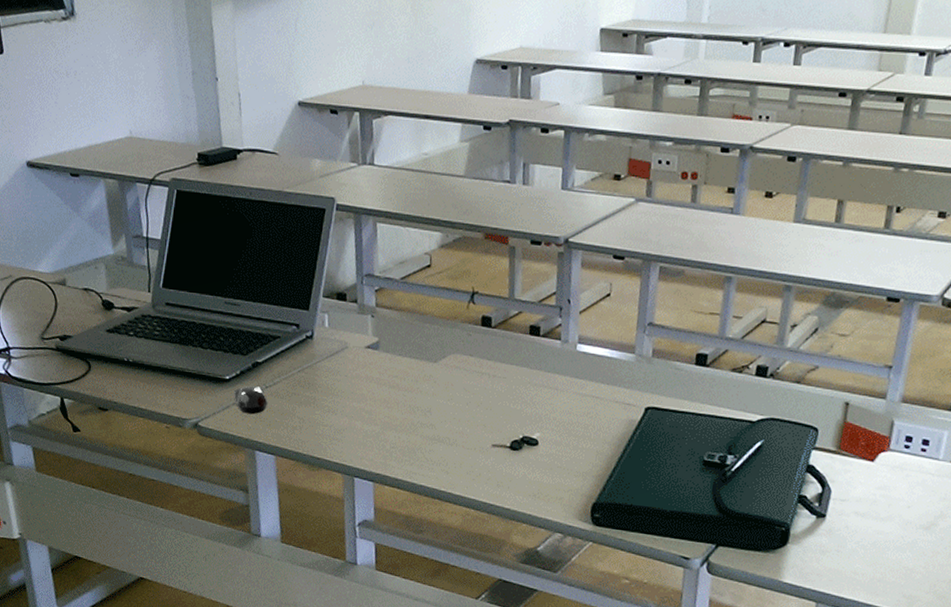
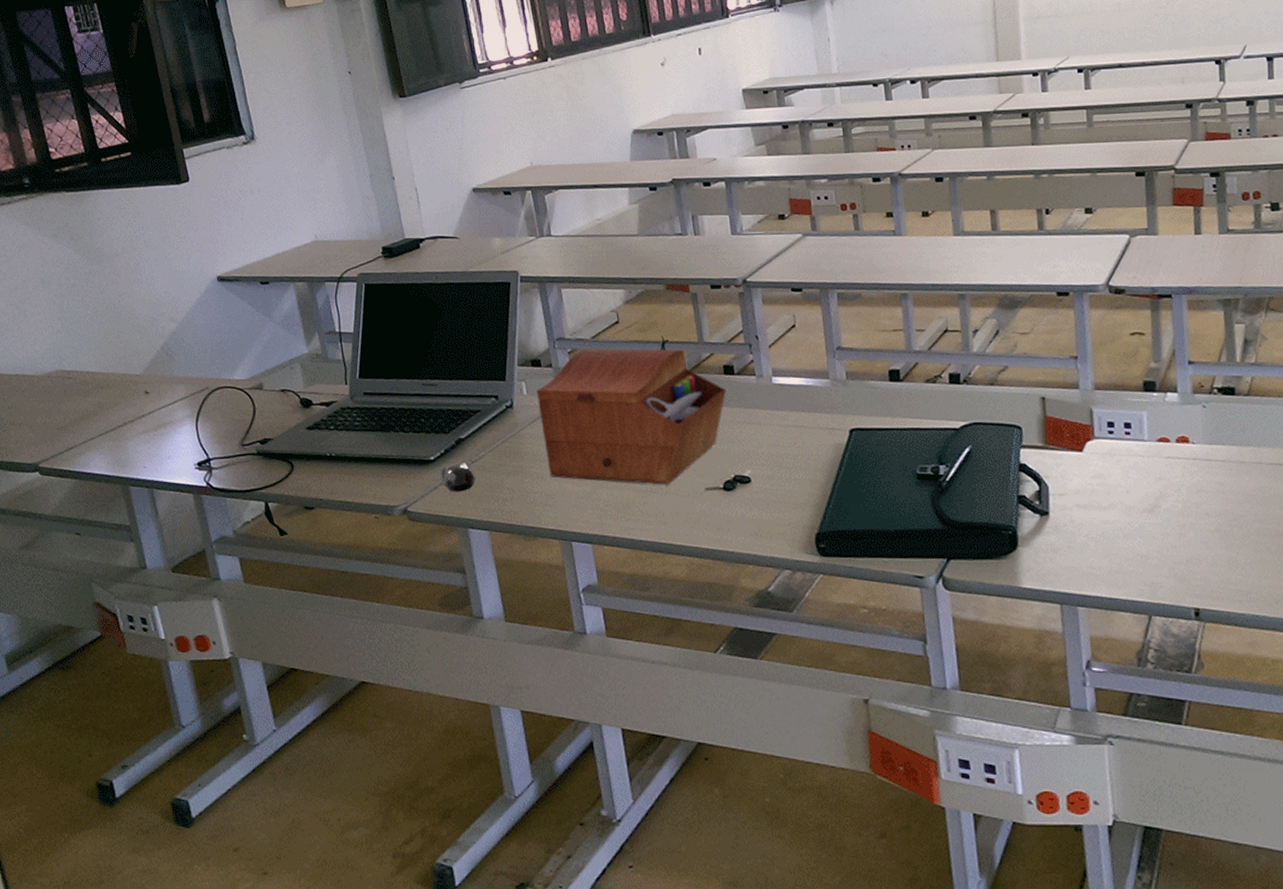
sewing box: none [338,289,529,436] -> present [536,349,726,485]

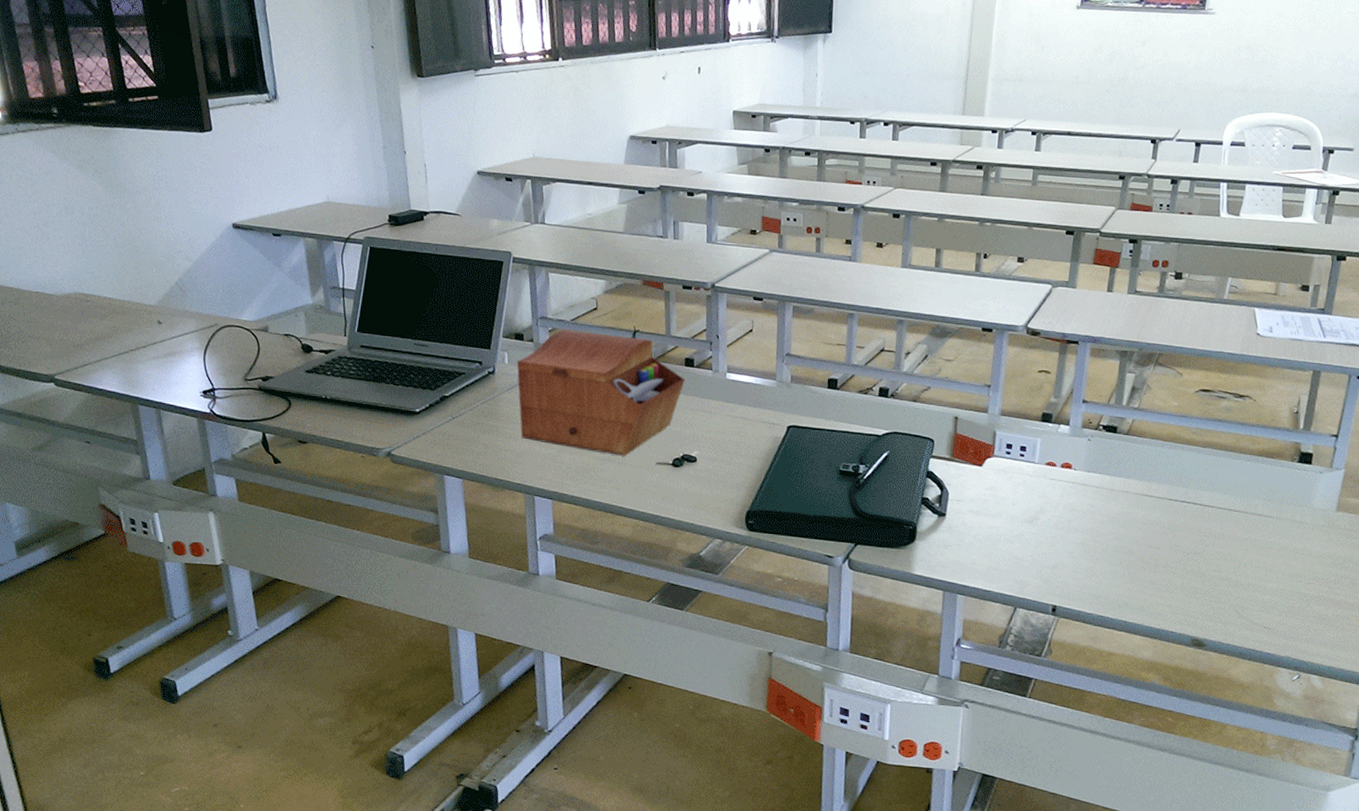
computer mouse: present [439,463,476,492] -> none [423,417,456,443]

